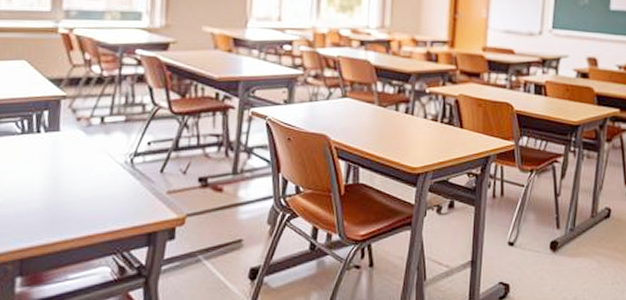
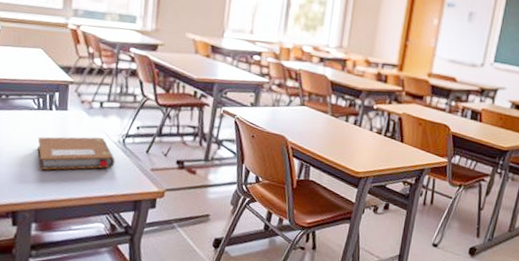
notebook: none [22,159,122,209] -> present [37,137,115,171]

